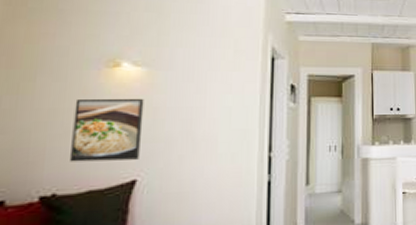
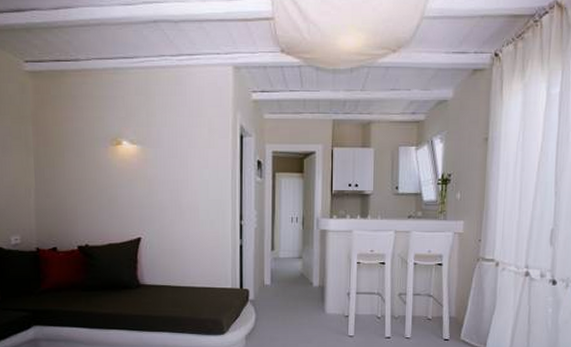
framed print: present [68,98,144,162] -> none [92,171,142,222]

